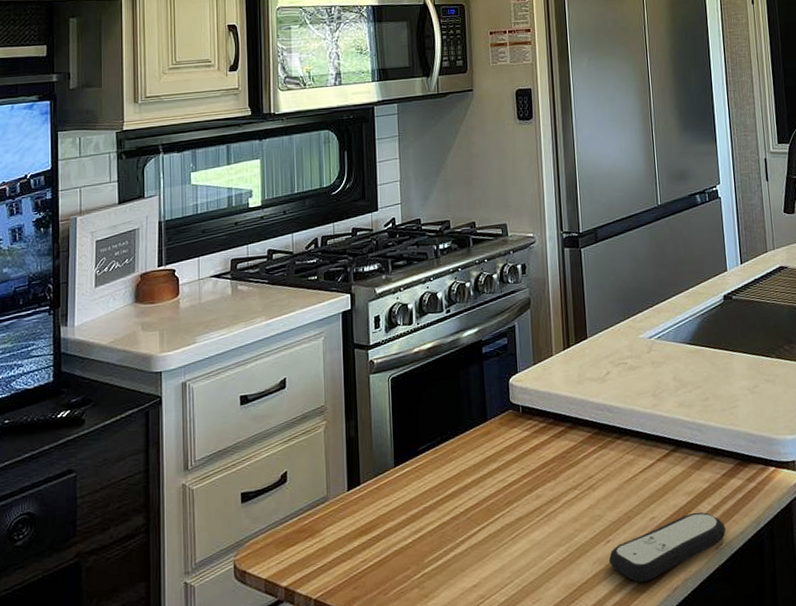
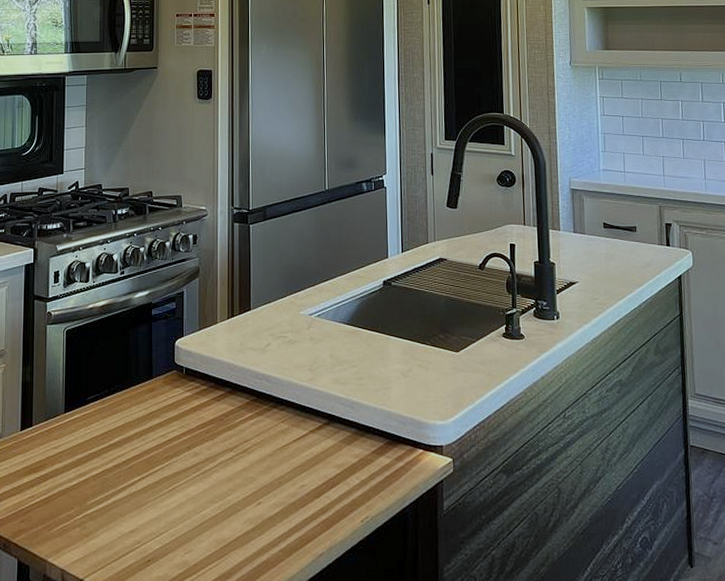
remote control: present [608,511,726,583] -> none [258,485,373,545]

